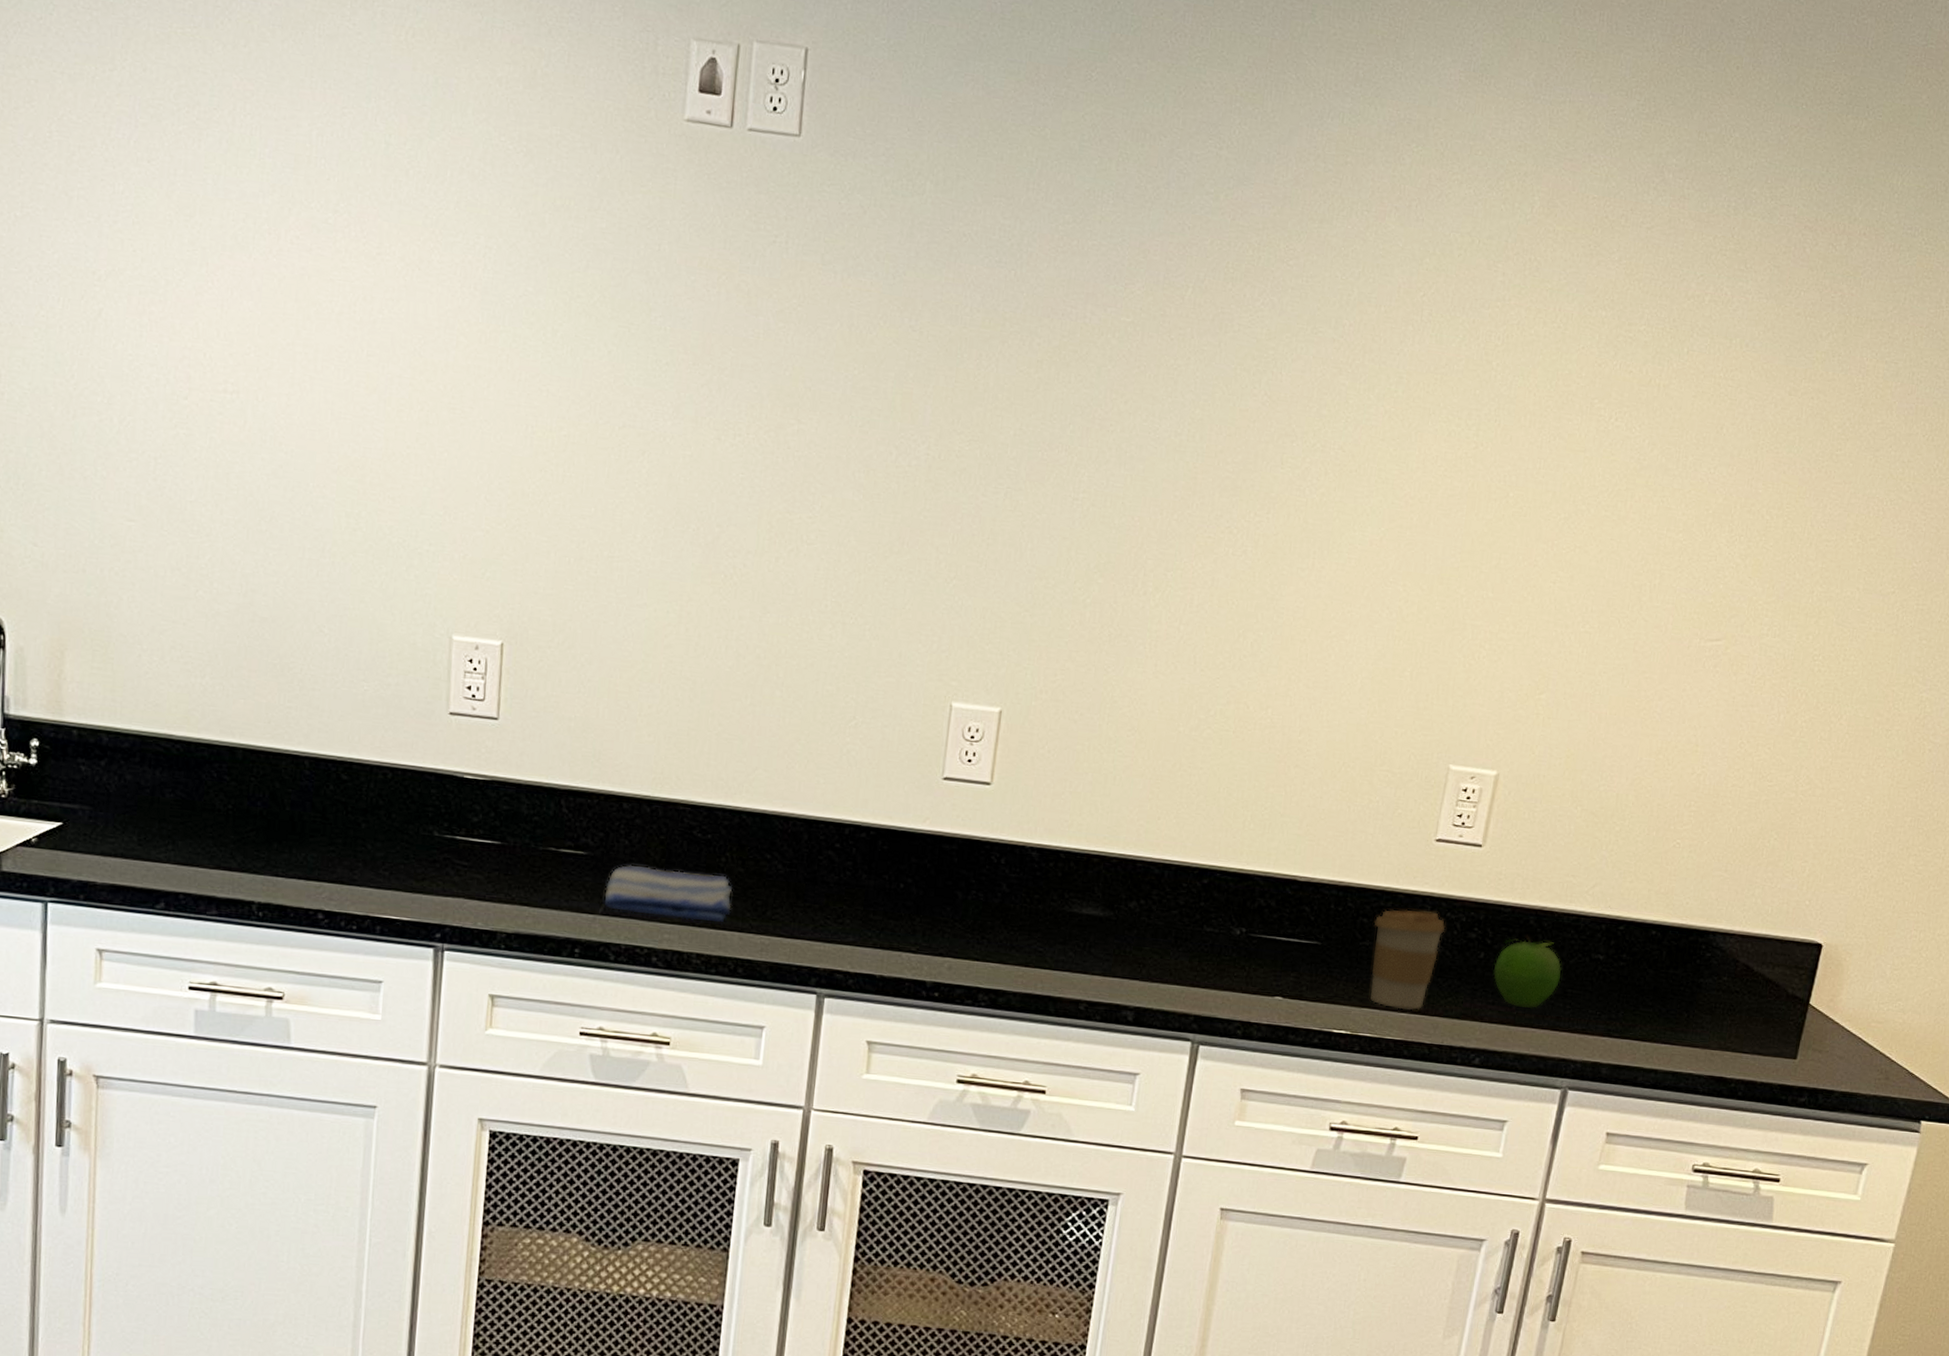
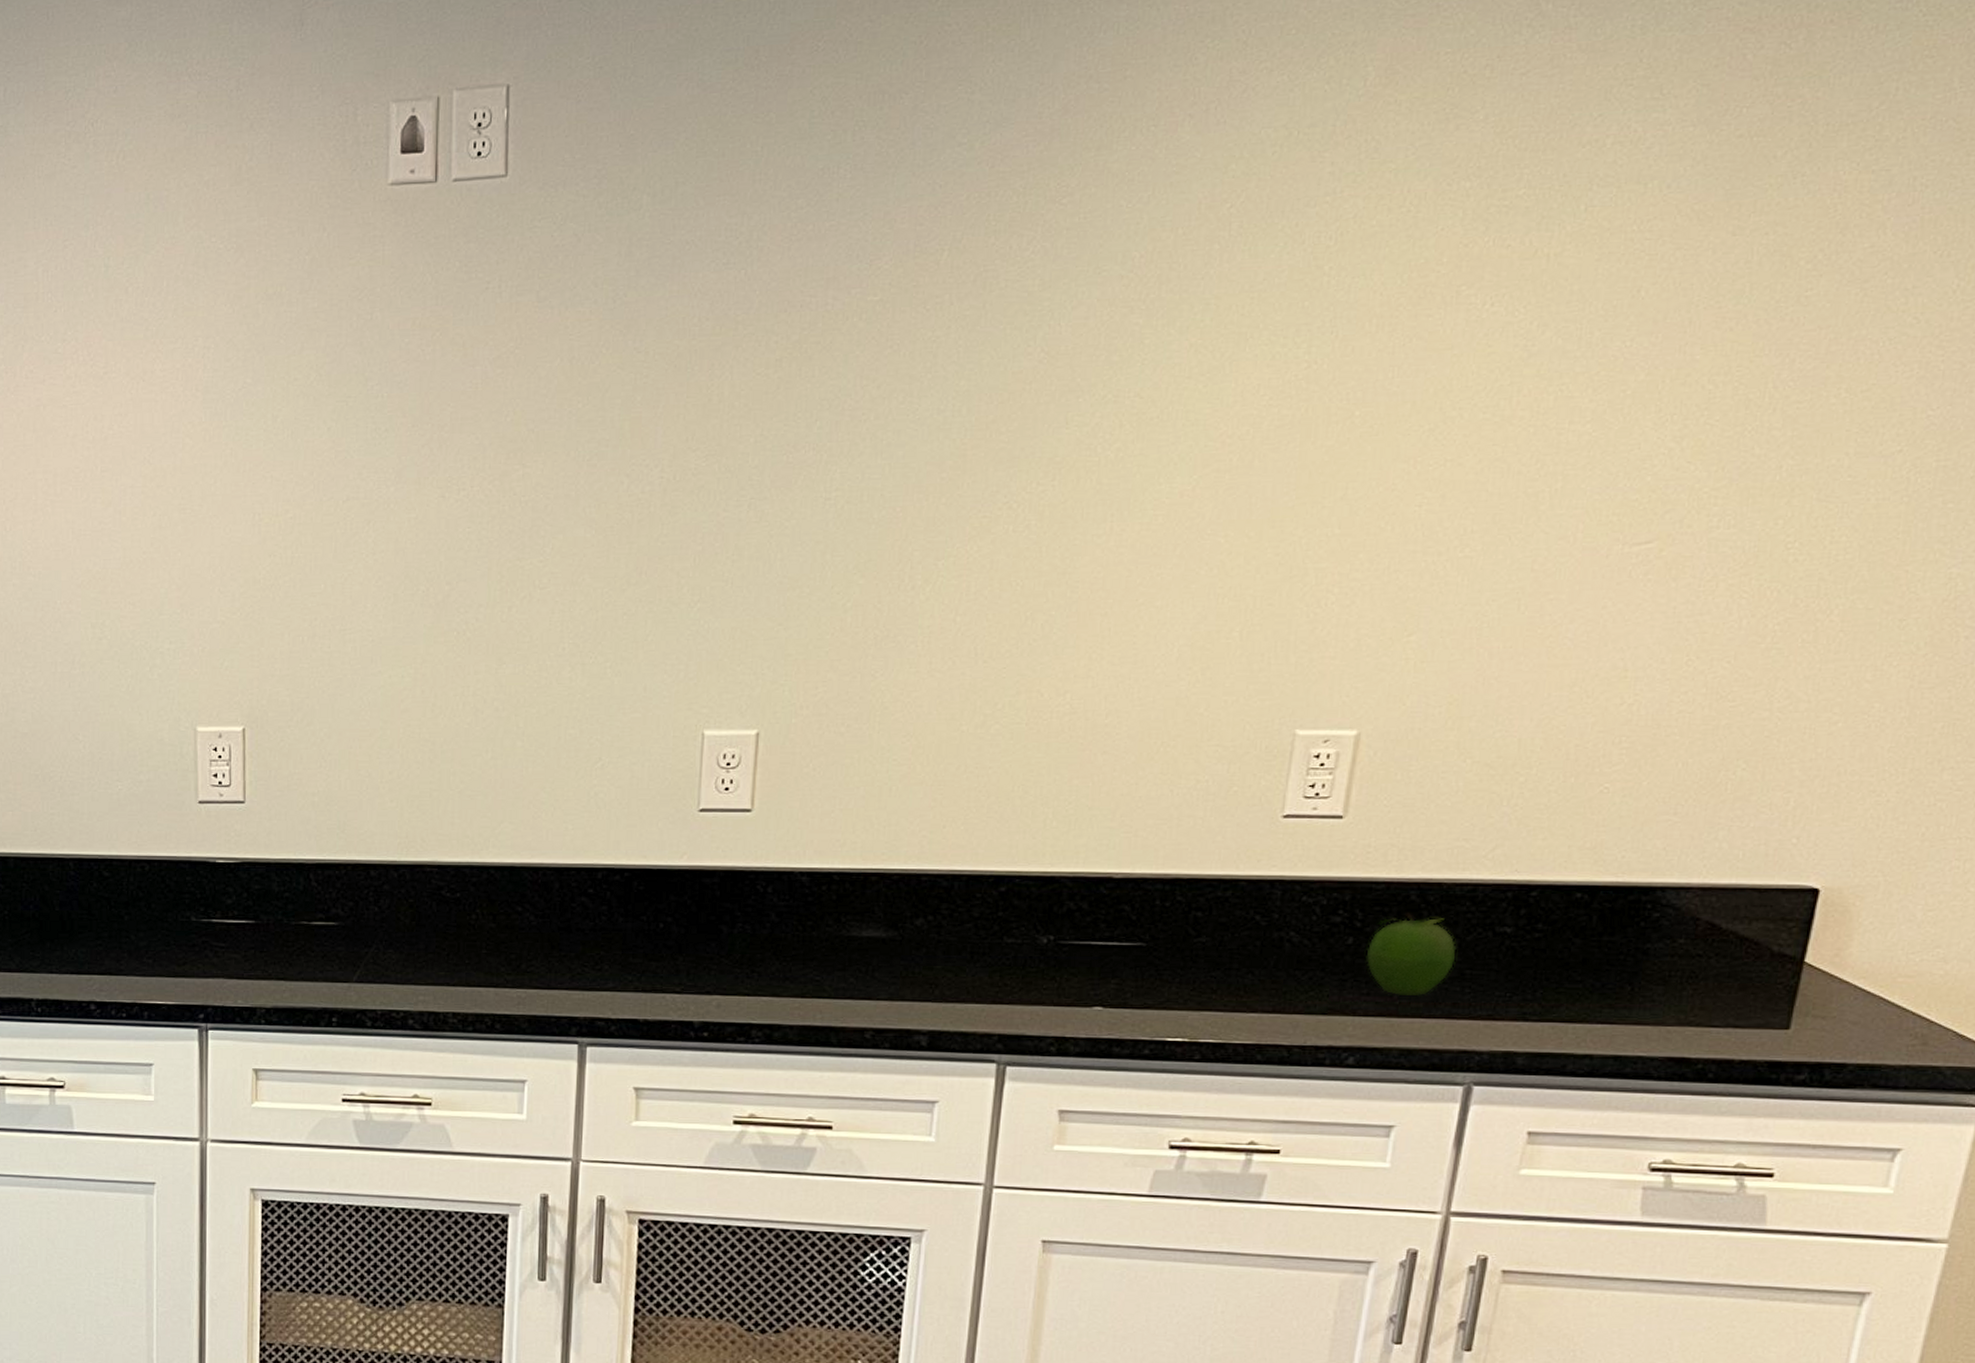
dish towel: present [604,864,733,922] -> none [357,930,486,980]
coffee cup: present [1370,909,1446,1010] -> none [1210,897,1302,1009]

